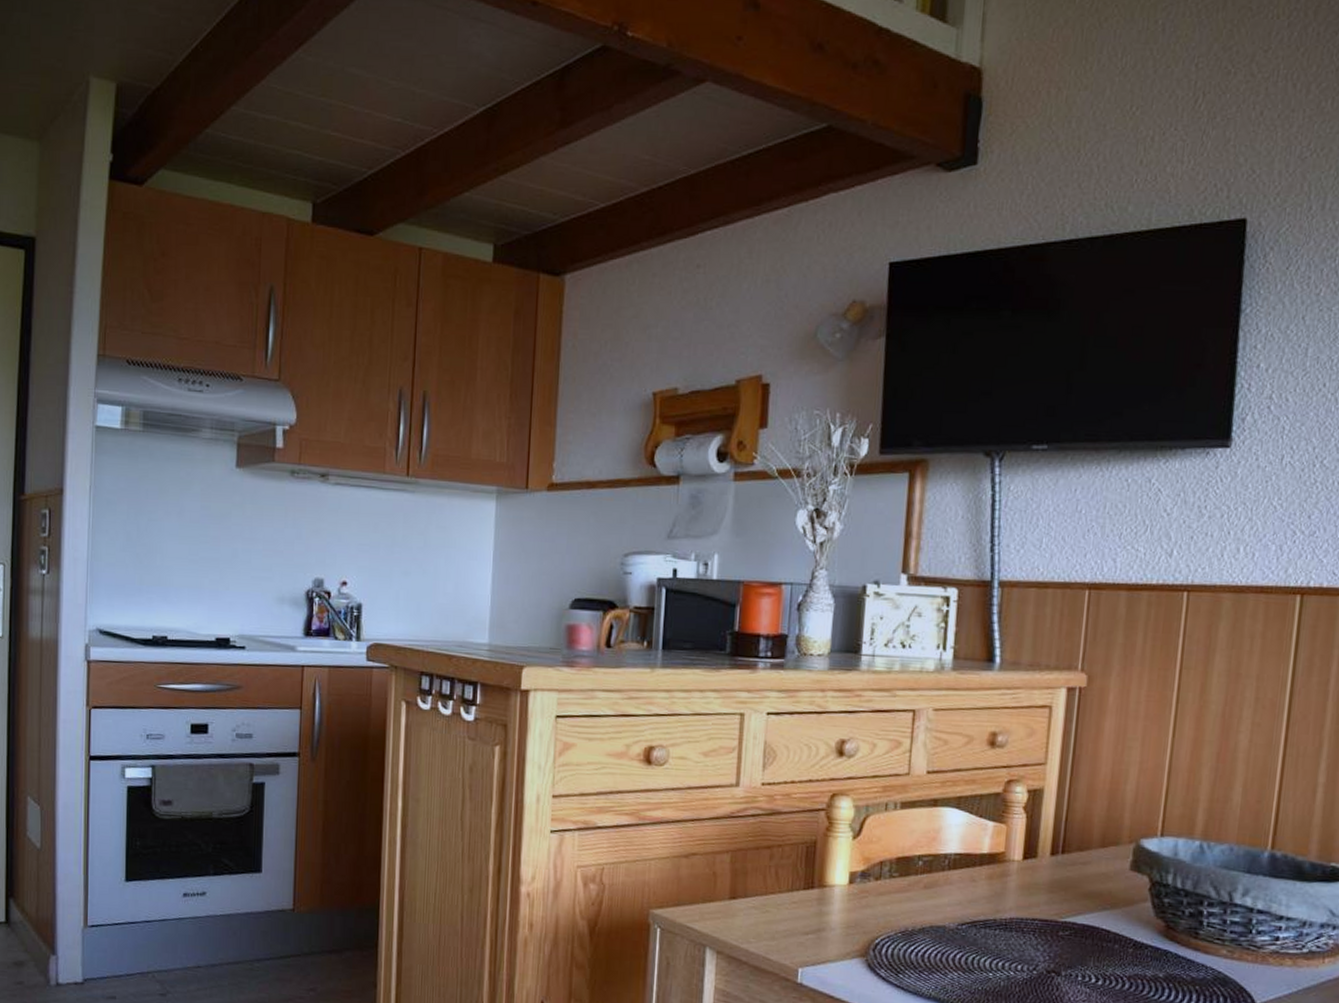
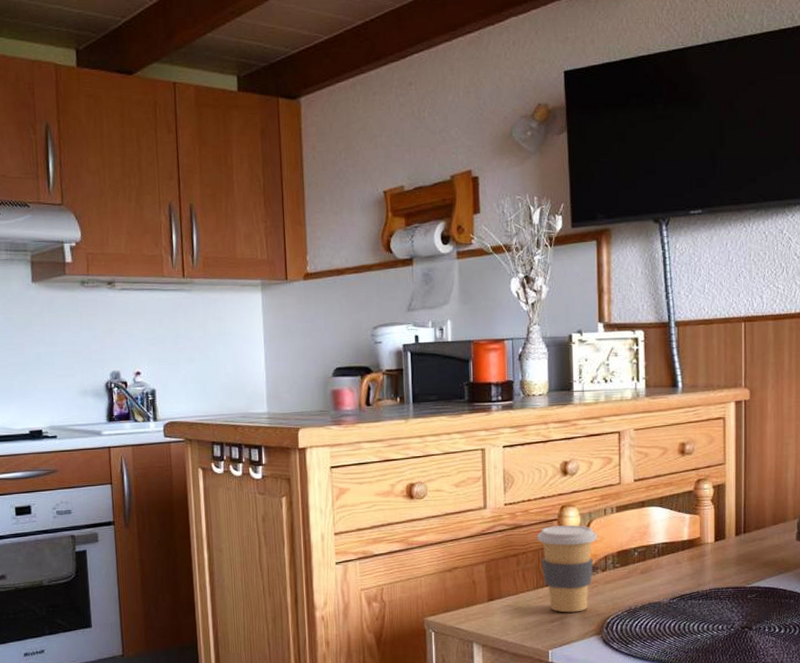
coffee cup: none [798,817,873,926] -> present [537,525,597,613]

